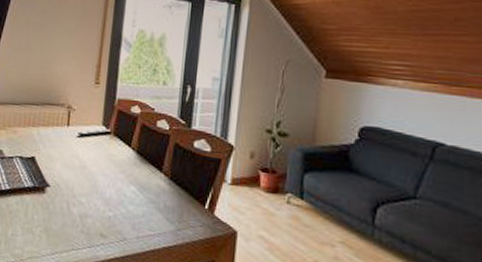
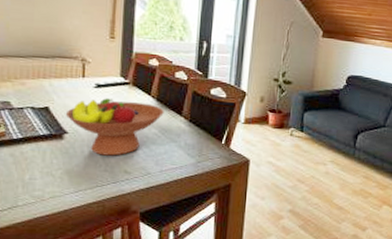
fruit bowl: none [49,149,144,215] -> present [65,98,164,156]

